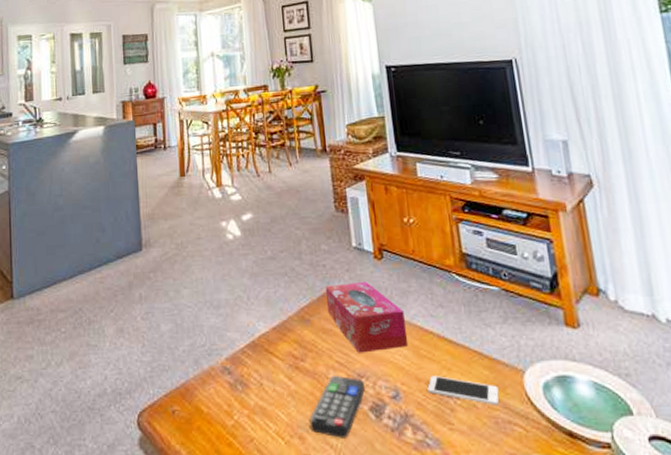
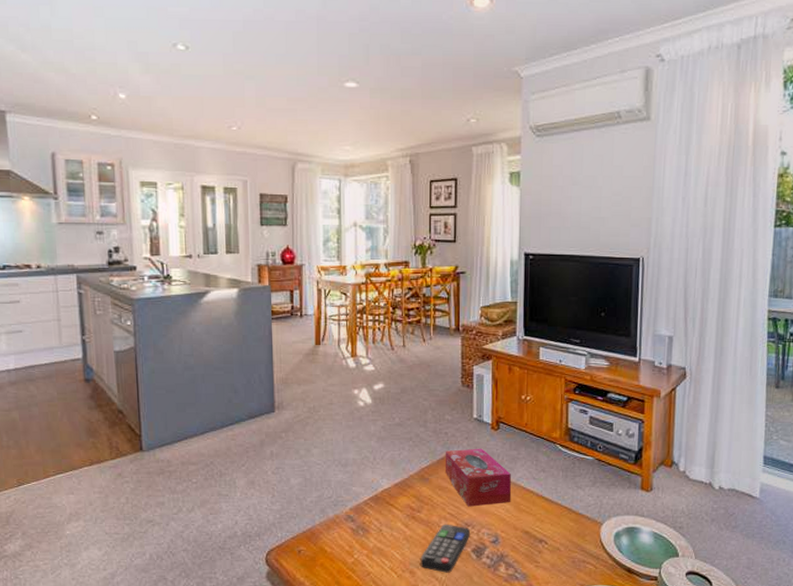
cell phone: present [427,376,499,406] -> none [522,526,579,549]

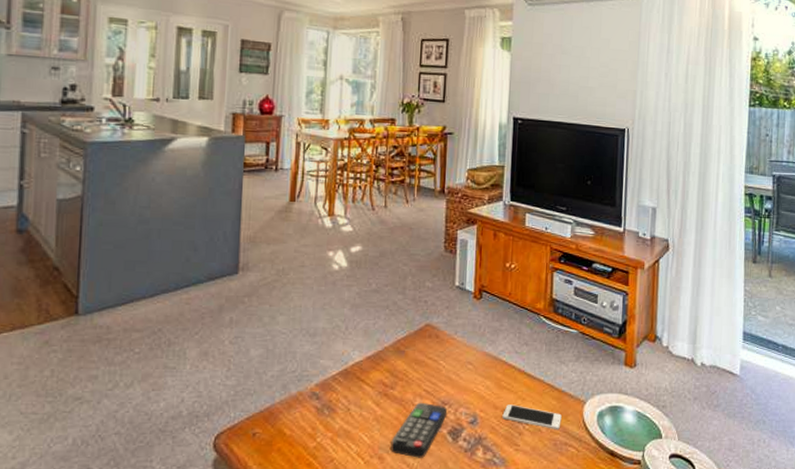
tissue box: present [445,448,512,507] -> none [423,318,493,383]
cell phone: none [522,526,579,549] -> present [502,404,562,430]

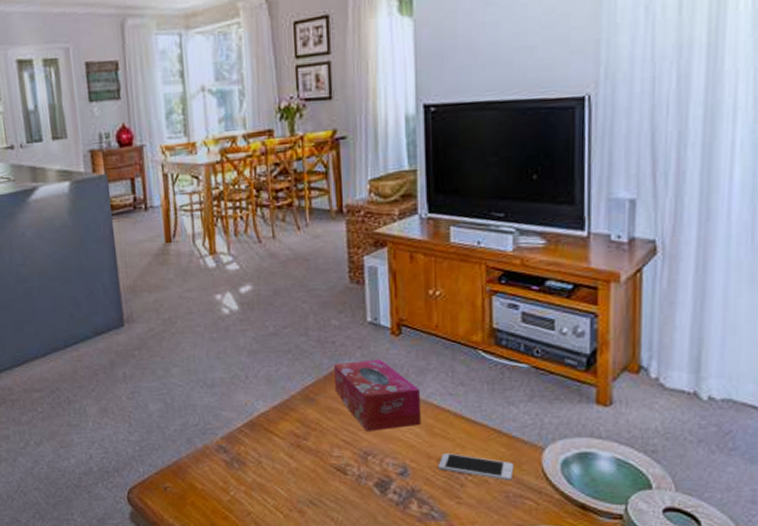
remote control: present [390,402,447,458] -> none [310,453,370,512]
tissue box: none [423,318,493,383] -> present [333,359,422,432]

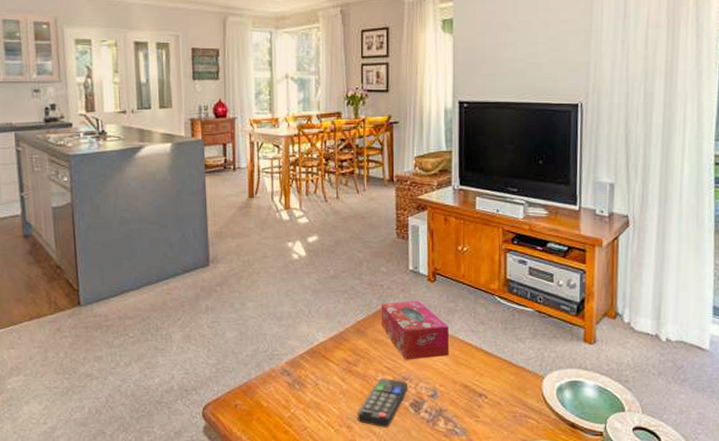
remote control: none [310,453,370,512] -> present [357,377,407,427]
cell phone: present [438,453,514,481] -> none [461,380,520,404]

